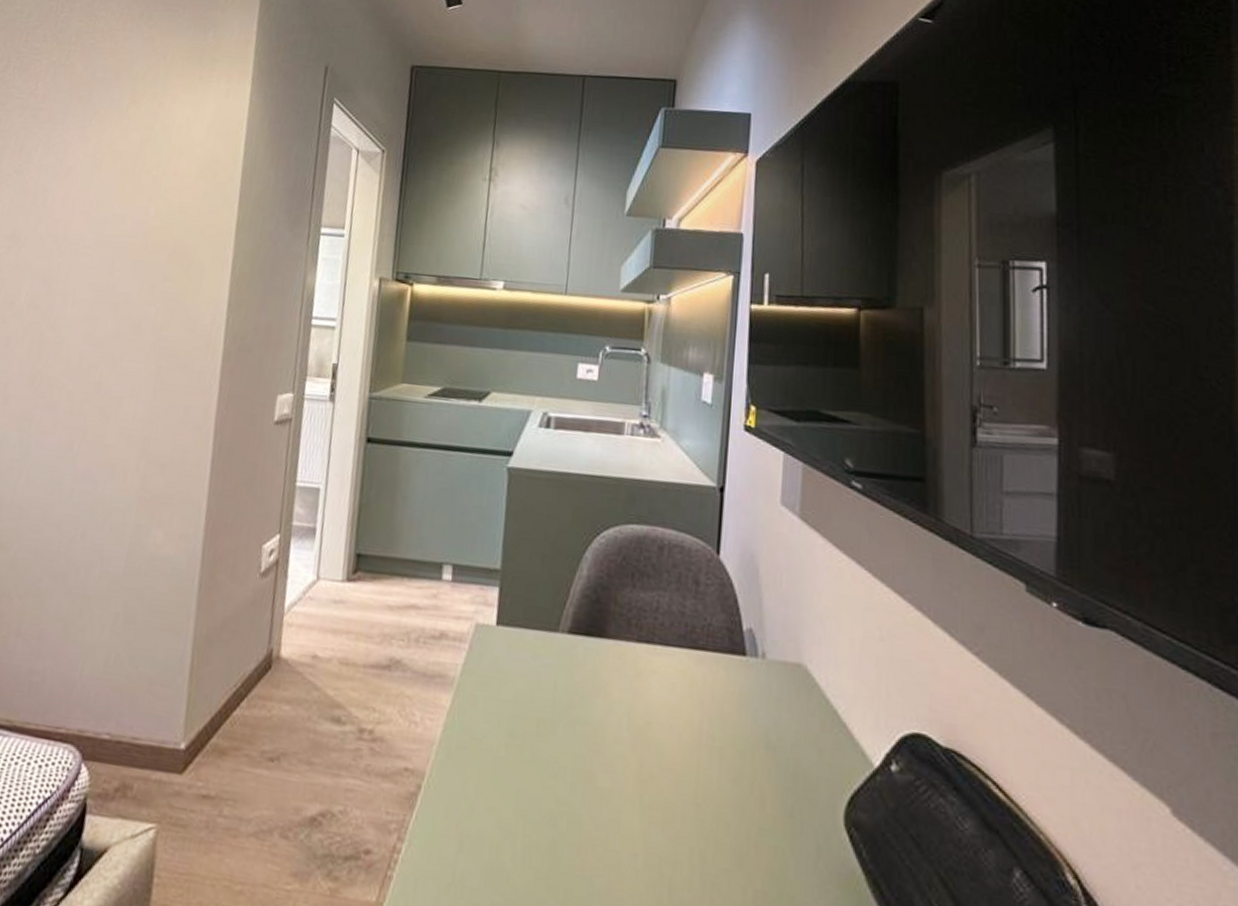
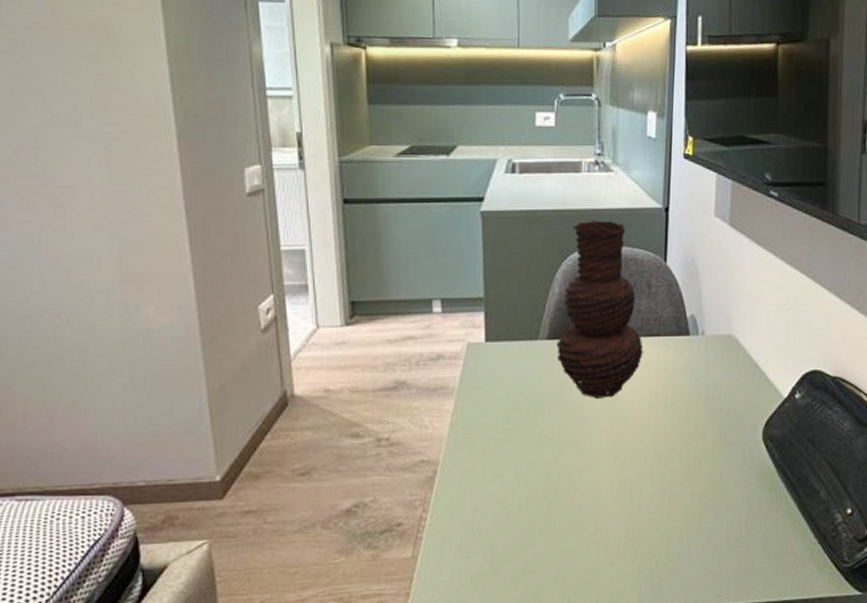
vase: none [579,492,686,726] -> present [557,220,643,398]

